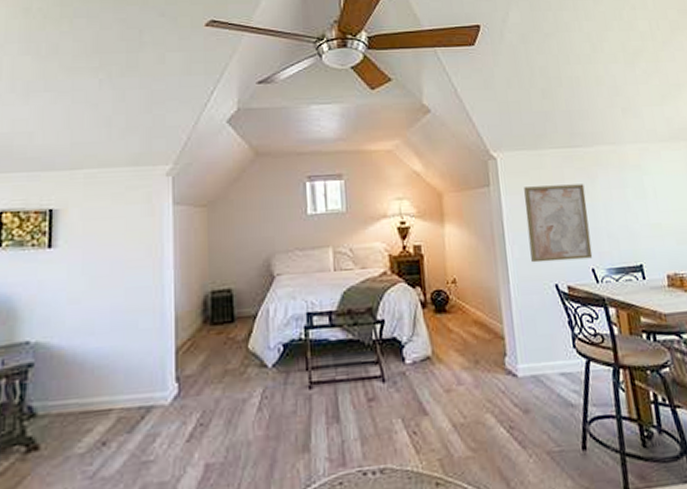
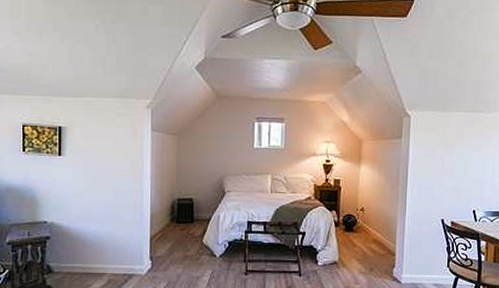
wall art: present [524,184,593,263] -> none [426,141,479,202]

